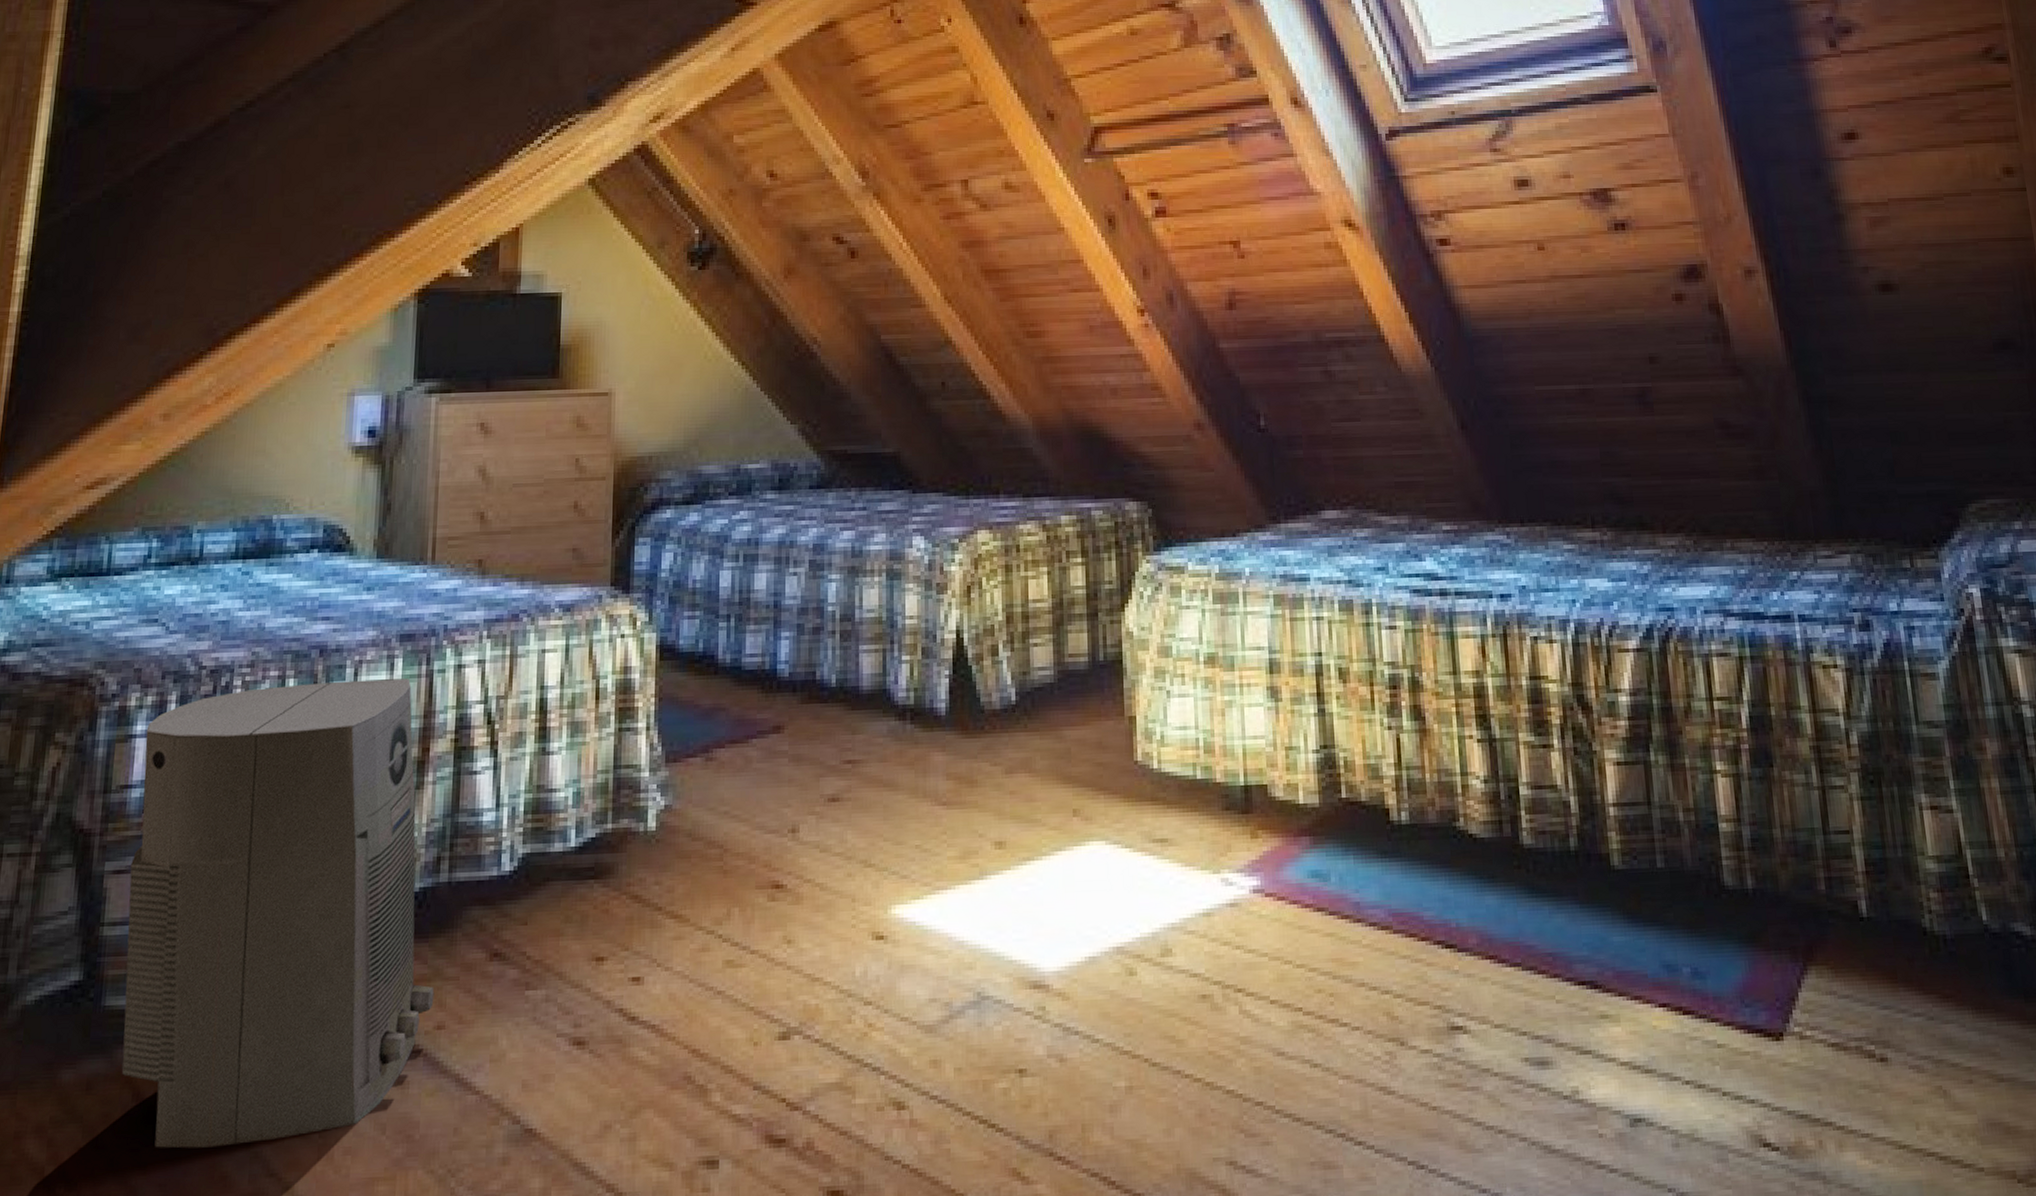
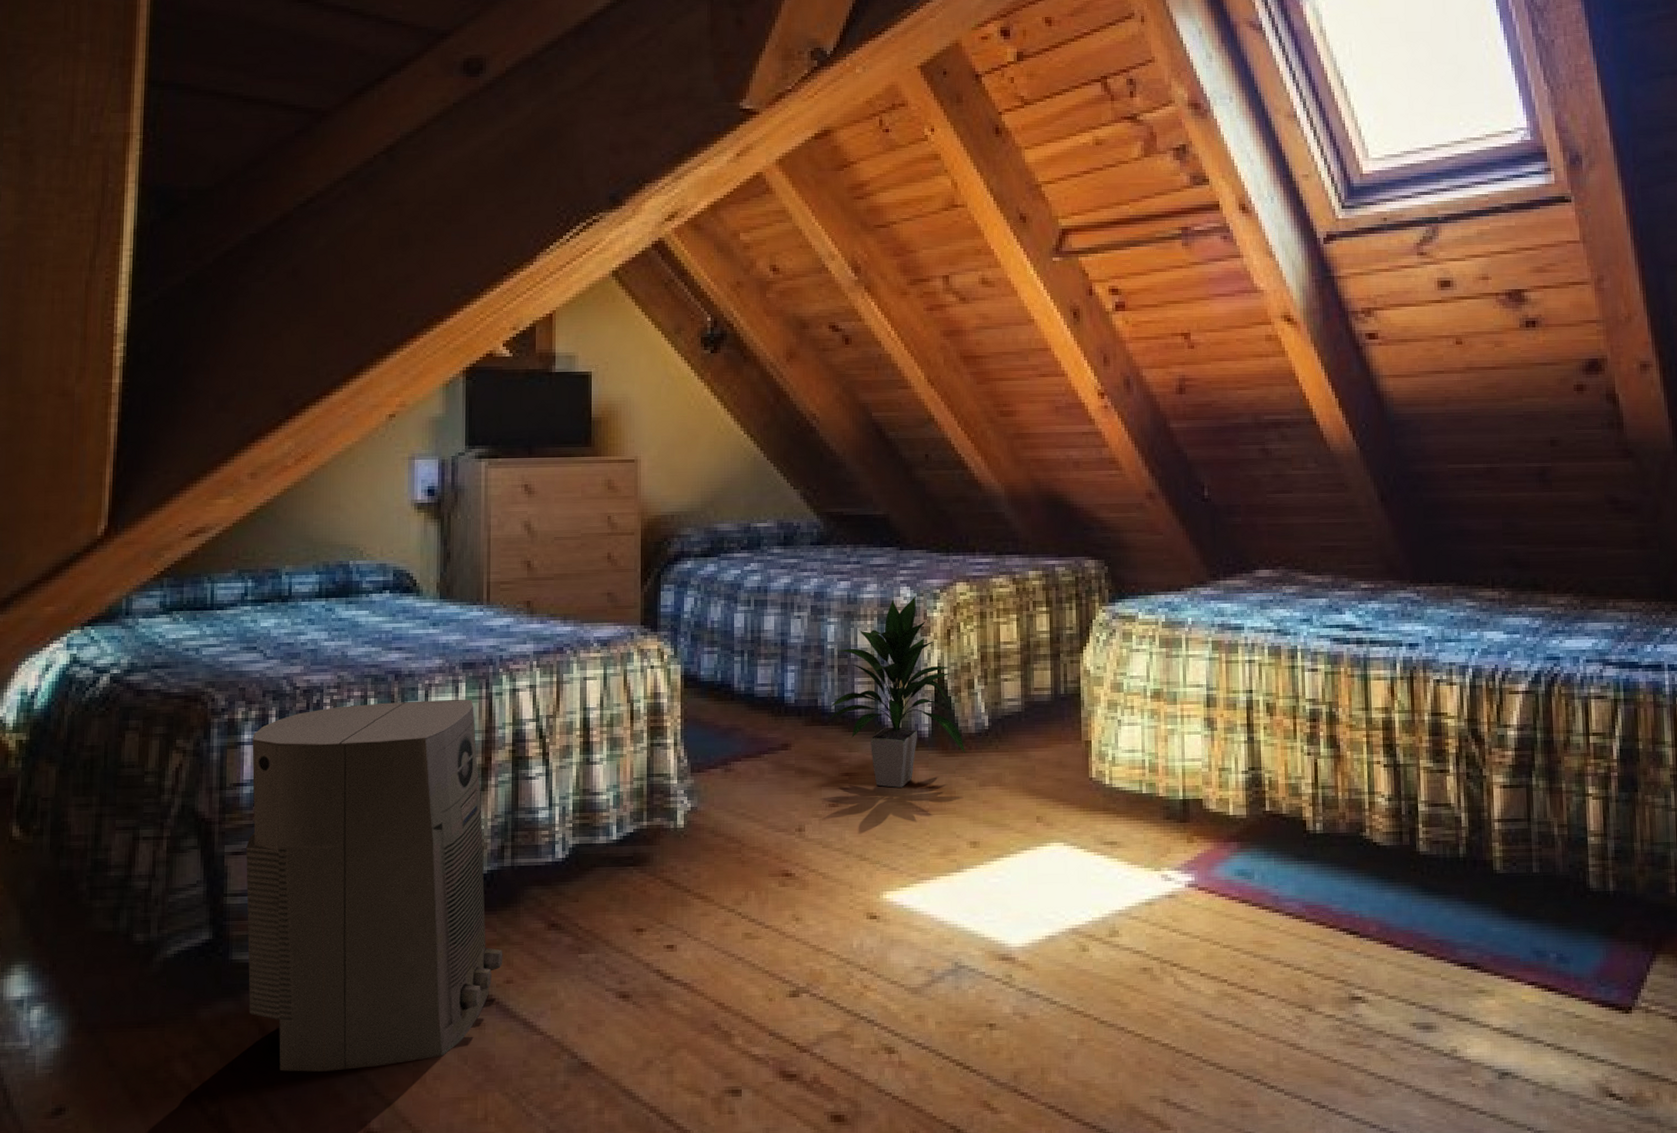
indoor plant: none [825,546,989,777] -> present [826,595,965,788]

